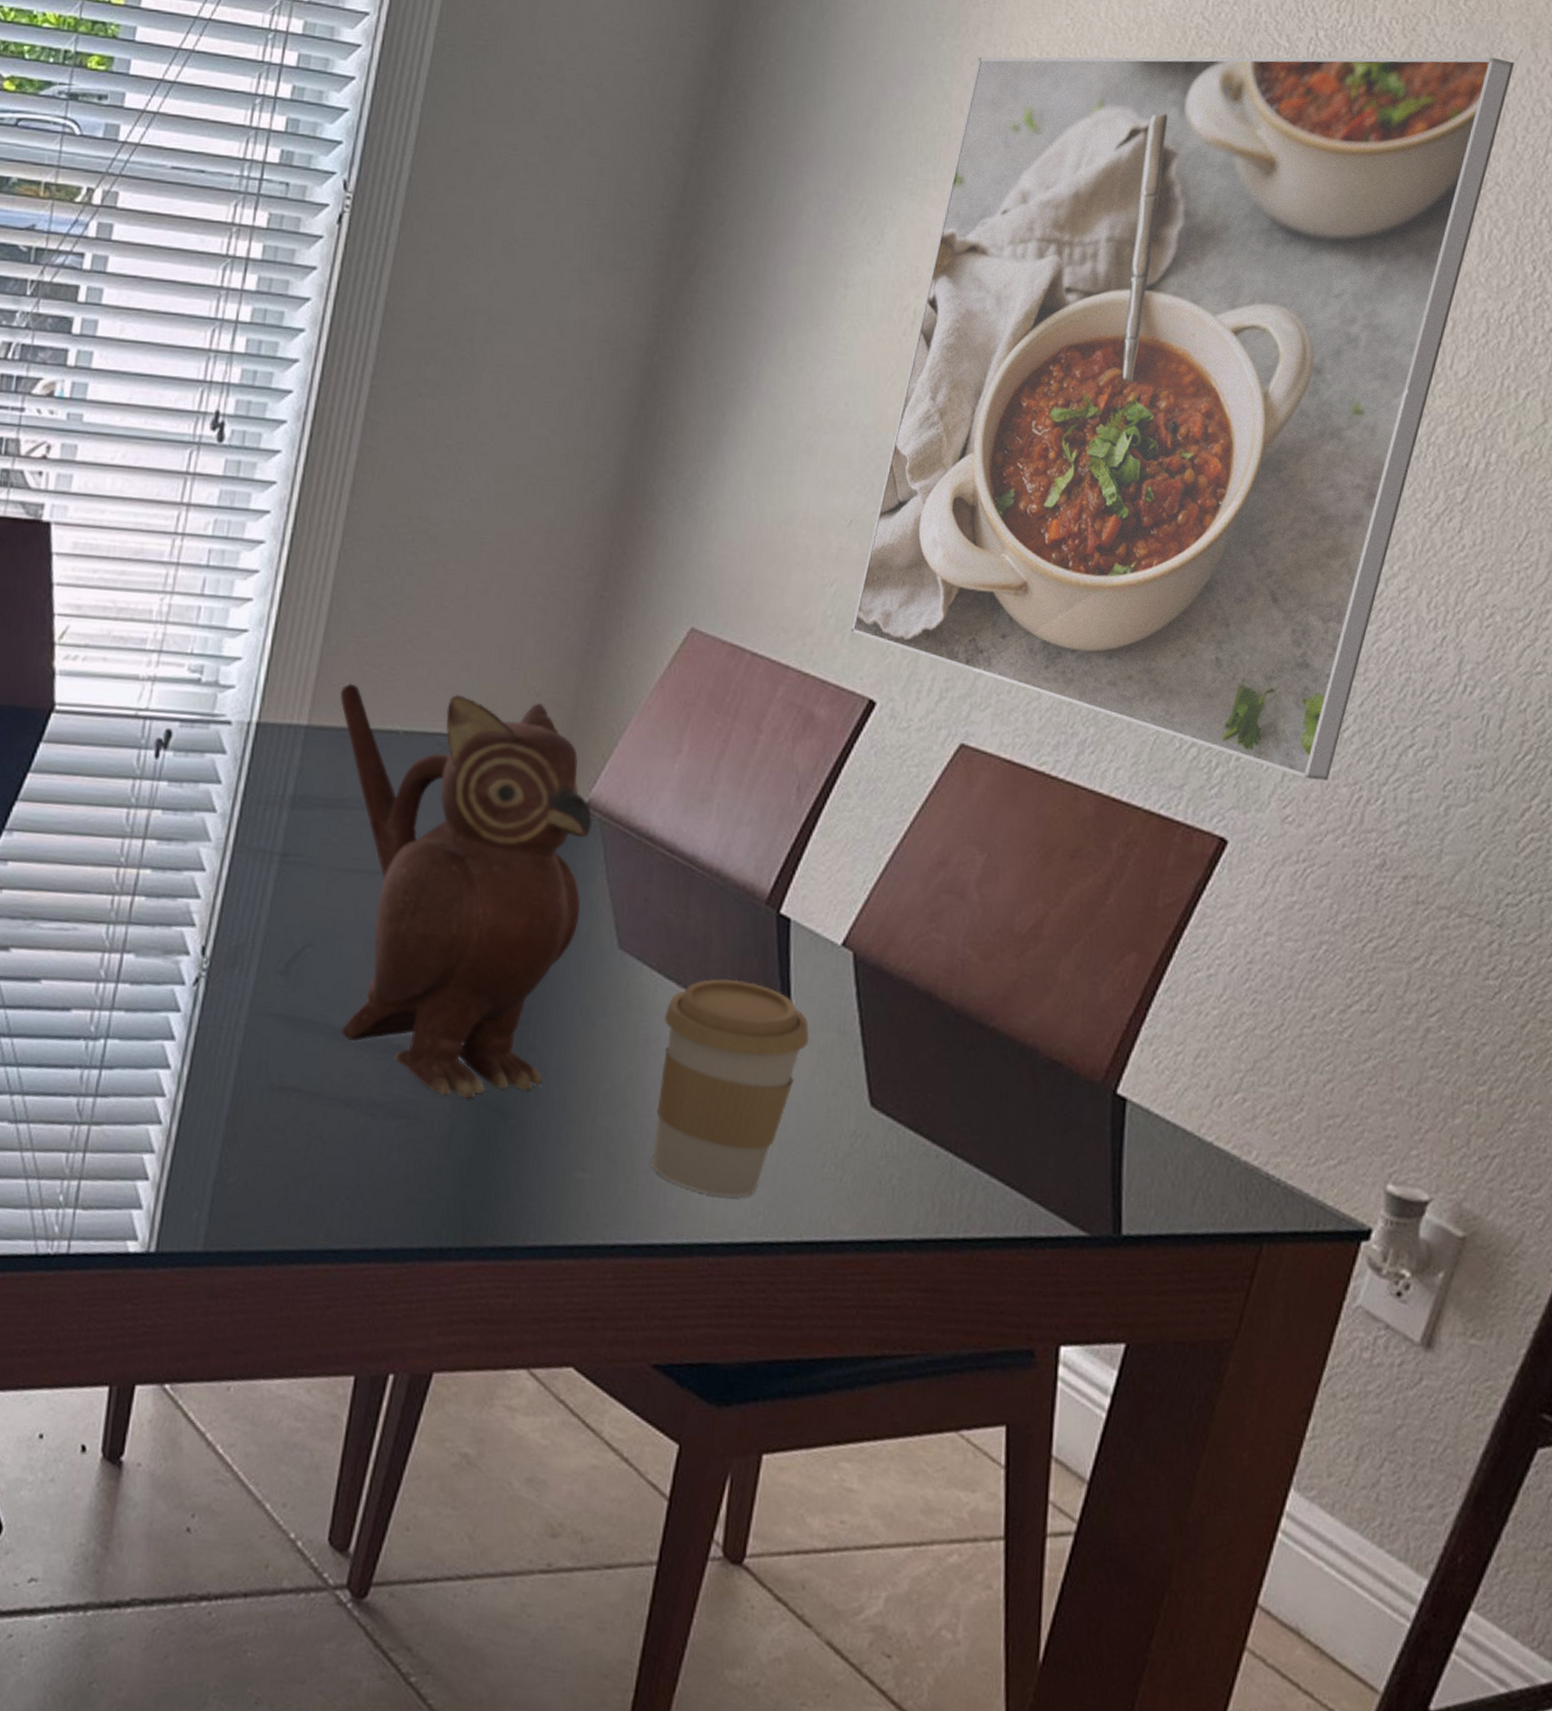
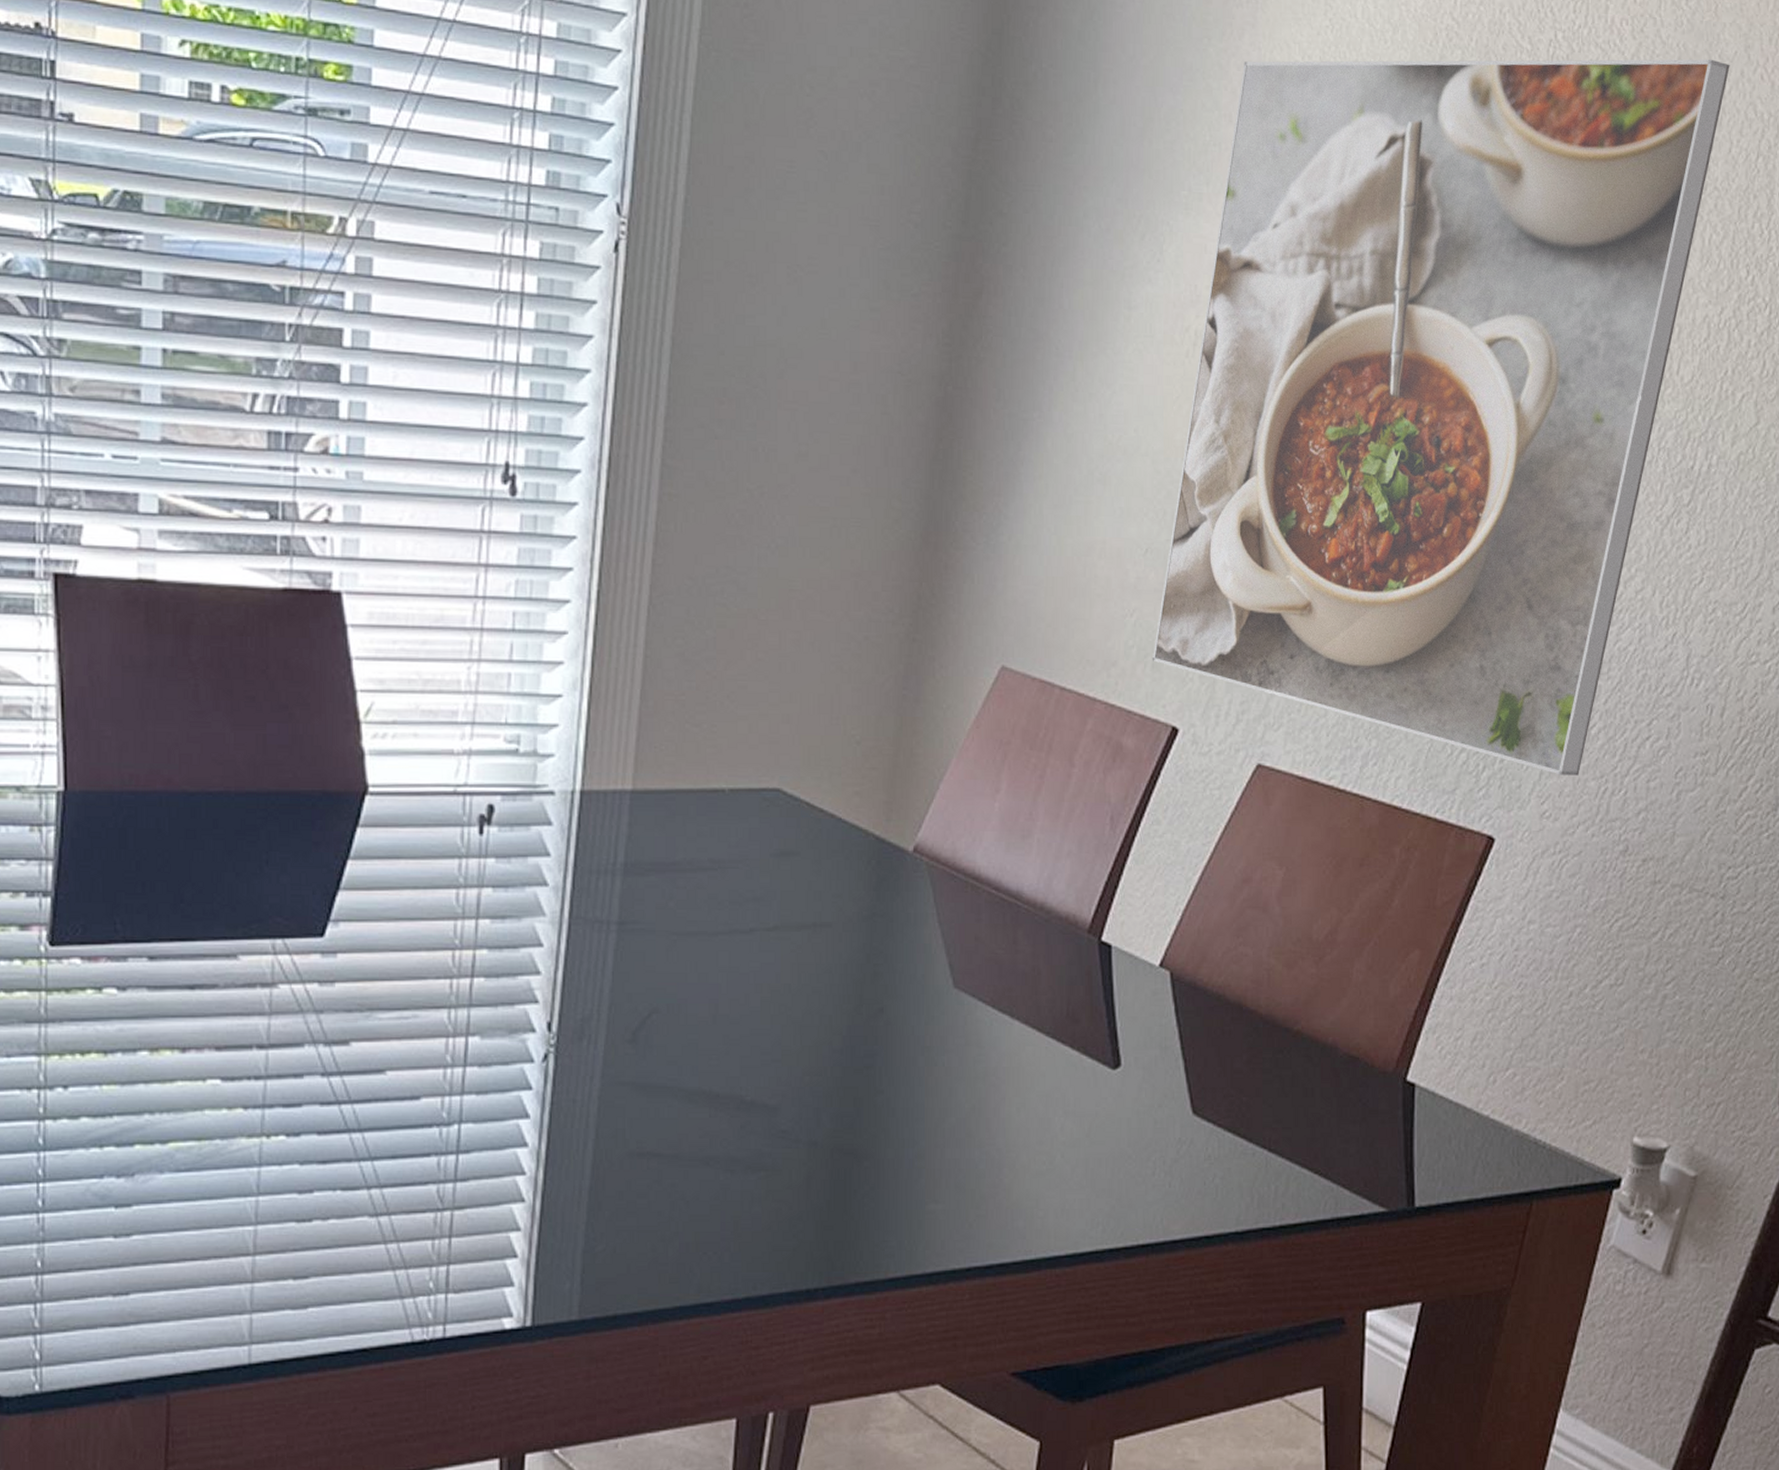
teapot: present [340,683,593,1099] -> none [662,744,921,1146]
coffee cup: present [652,978,809,1198] -> none [998,1007,1134,1212]

